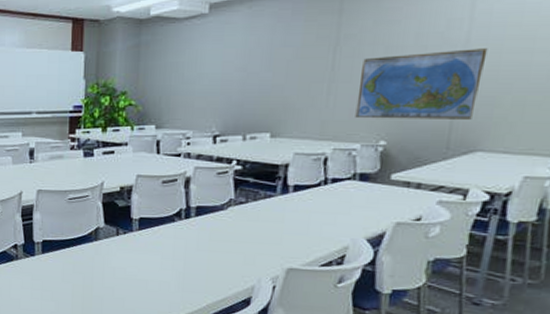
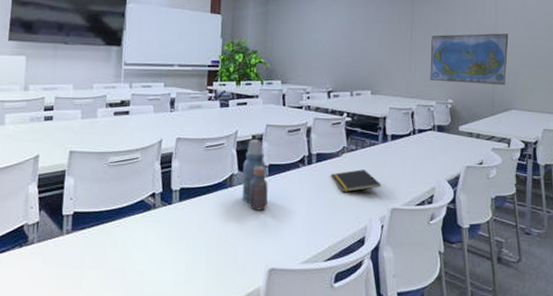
bottle: none [108,191,138,265] -> present [242,140,268,211]
notepad: none [212,224,276,249] -> present [331,169,381,193]

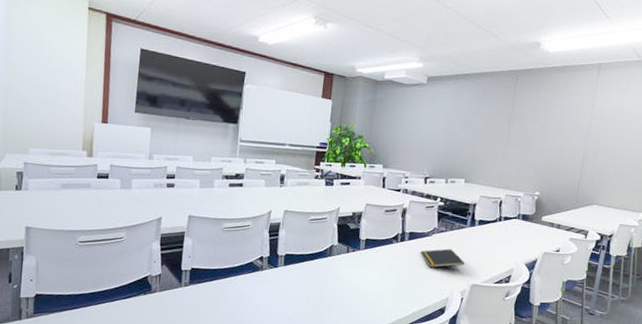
bottle: present [242,140,268,211] -> none [339,216,364,278]
world map: present [430,33,509,85] -> none [521,131,601,182]

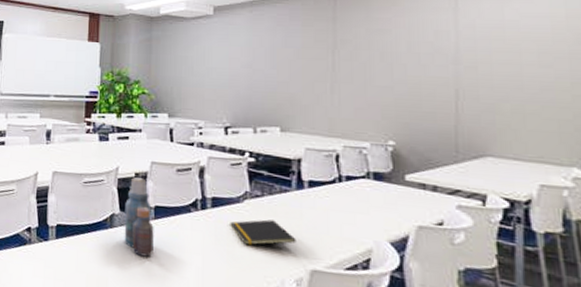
bottle: none [339,216,364,278] -> present [124,177,154,257]

